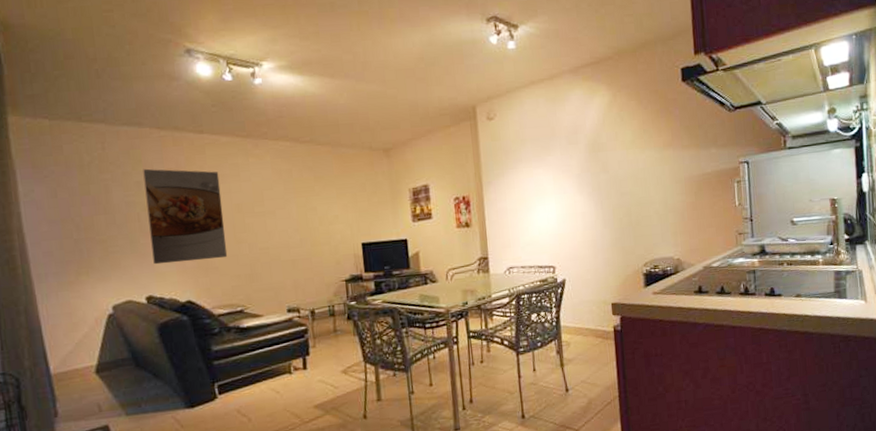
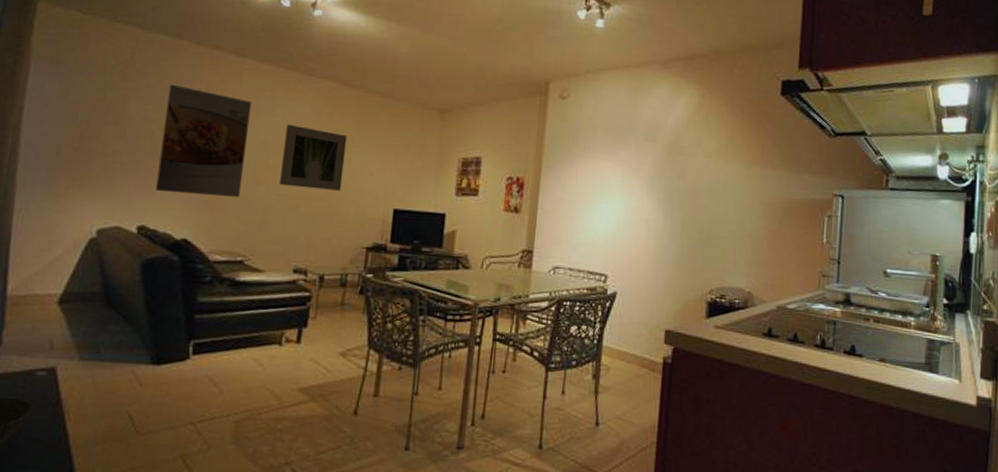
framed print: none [253,185,313,241] -> present [280,123,347,191]

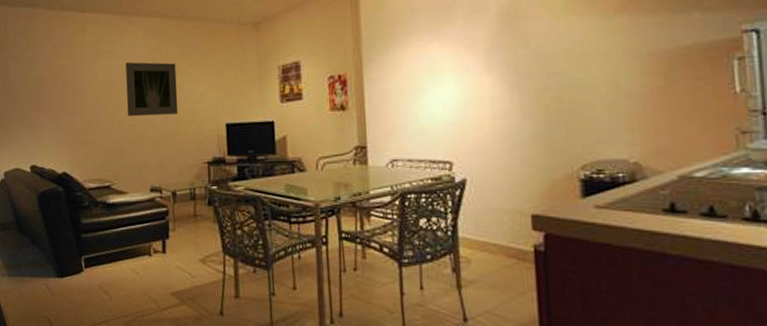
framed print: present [156,84,252,198] -> none [35,46,100,136]

